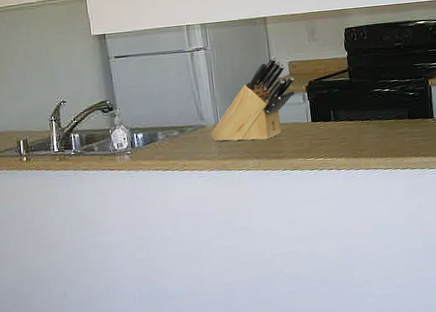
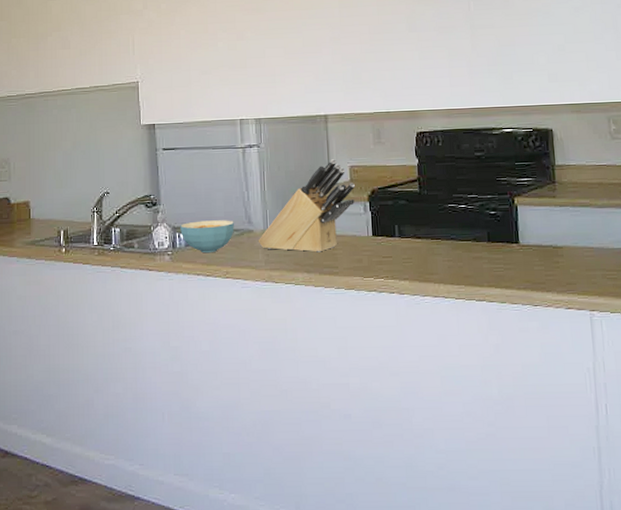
cereal bowl: none [137,118,188,150] -> present [180,220,234,253]

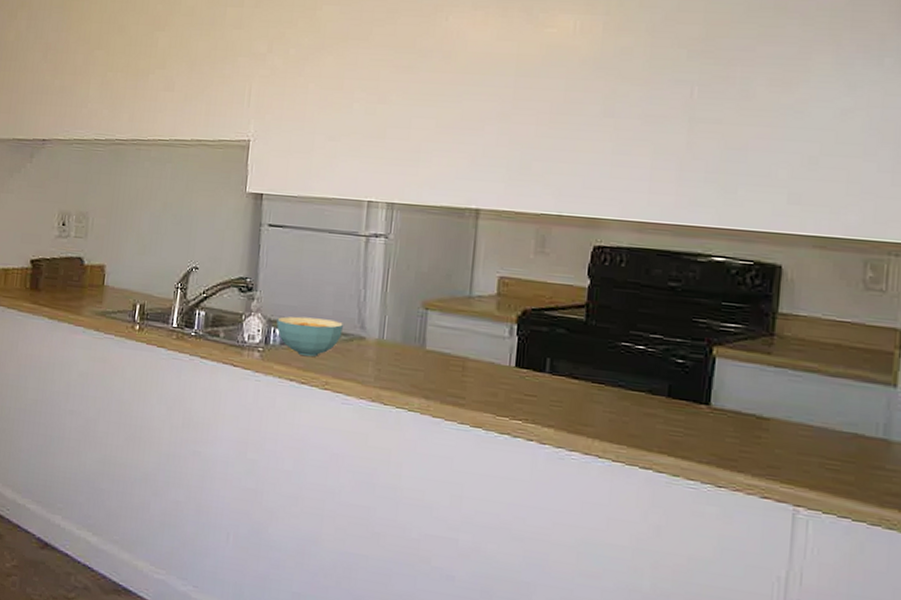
knife block: present [258,159,355,252] -> none [369,265,502,377]

